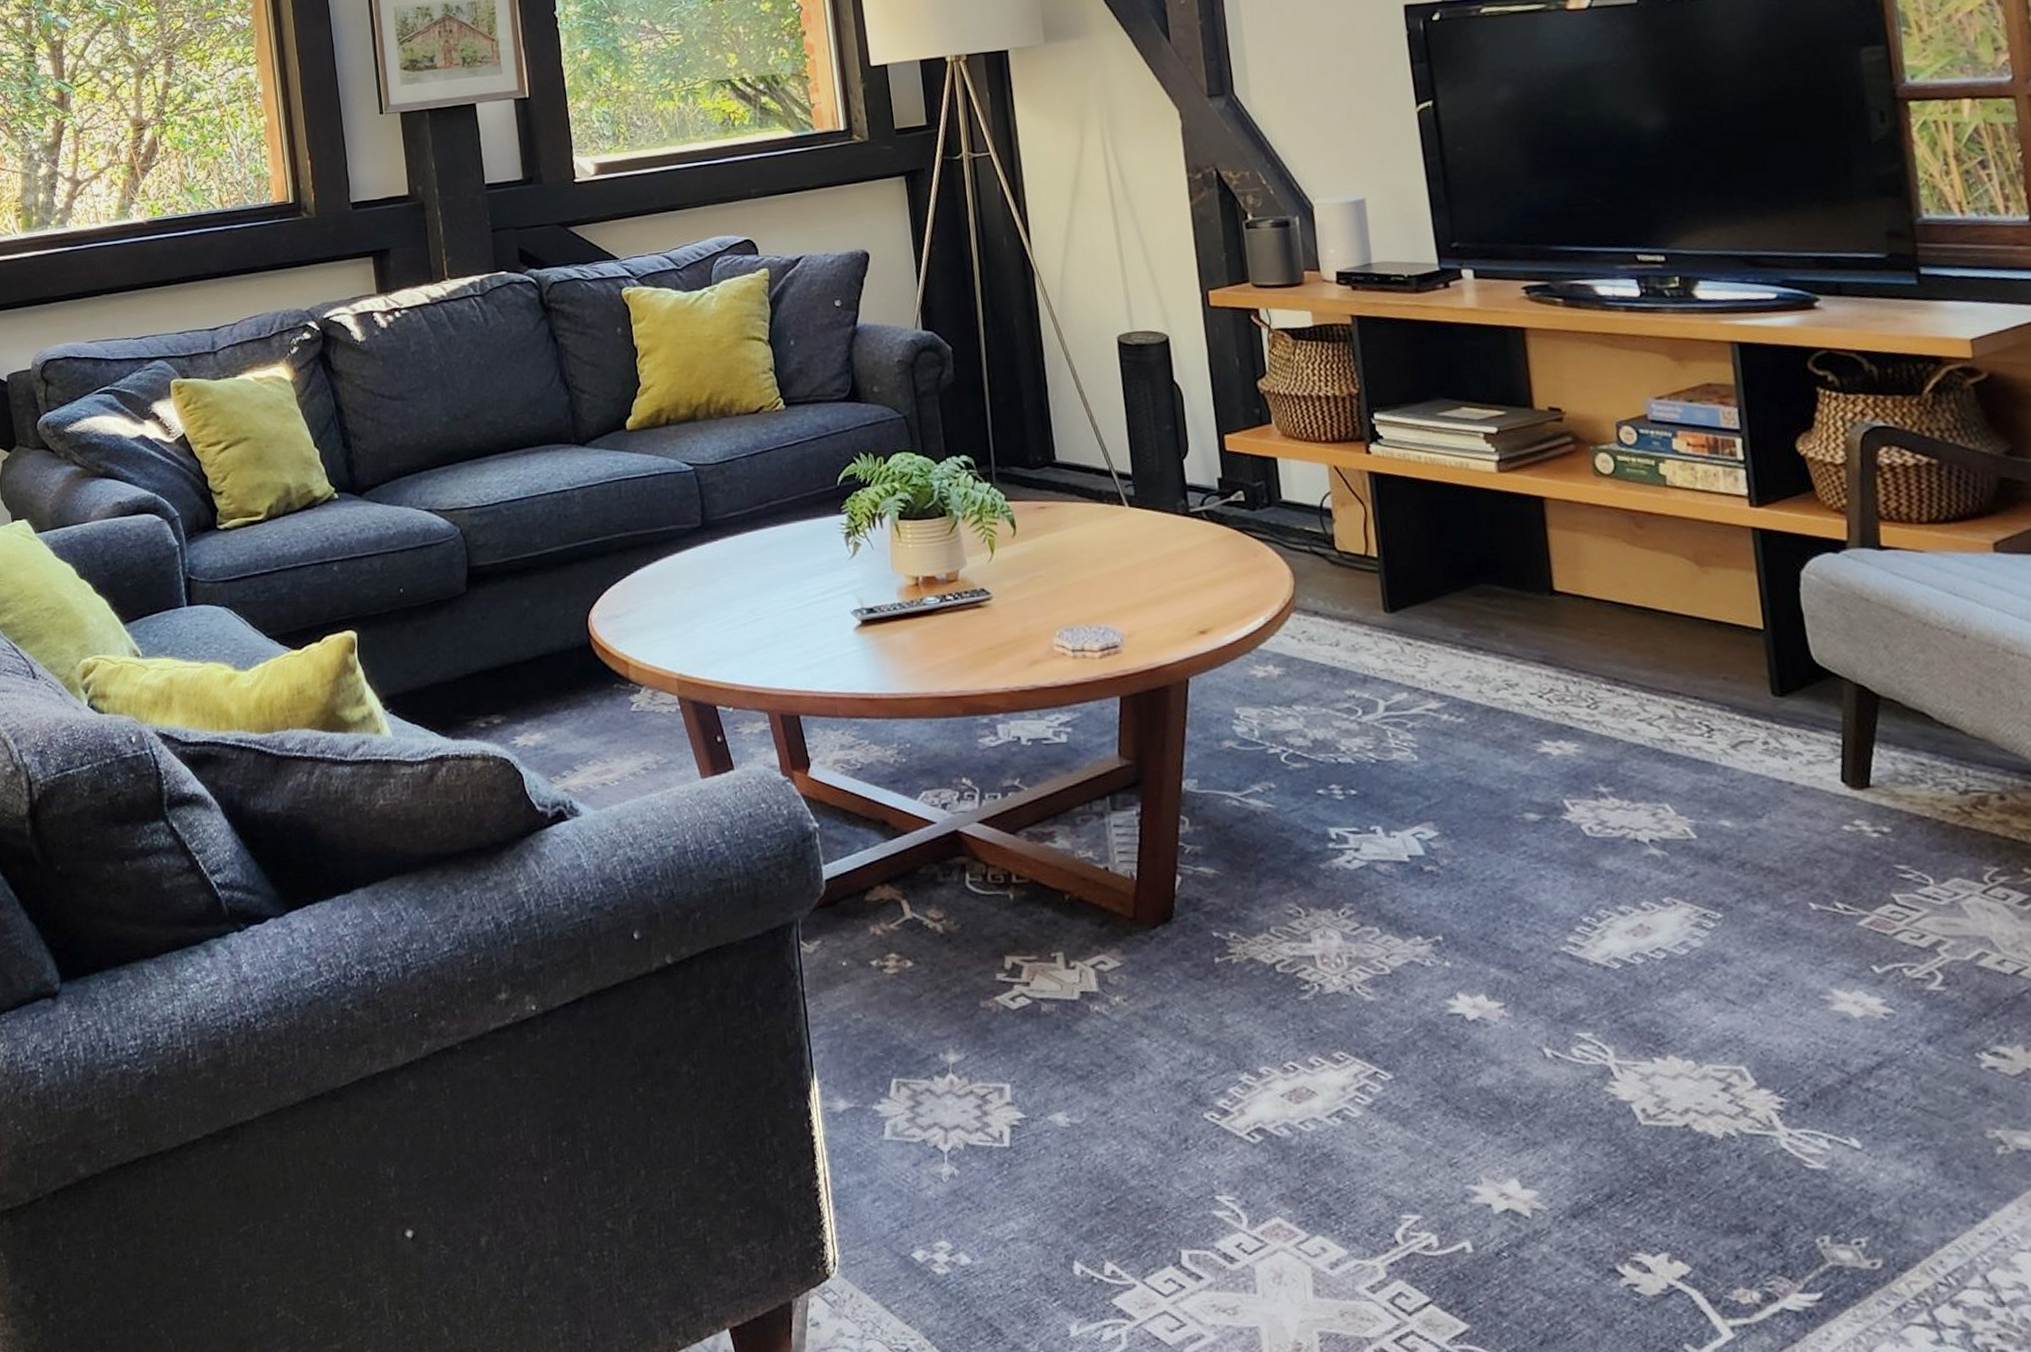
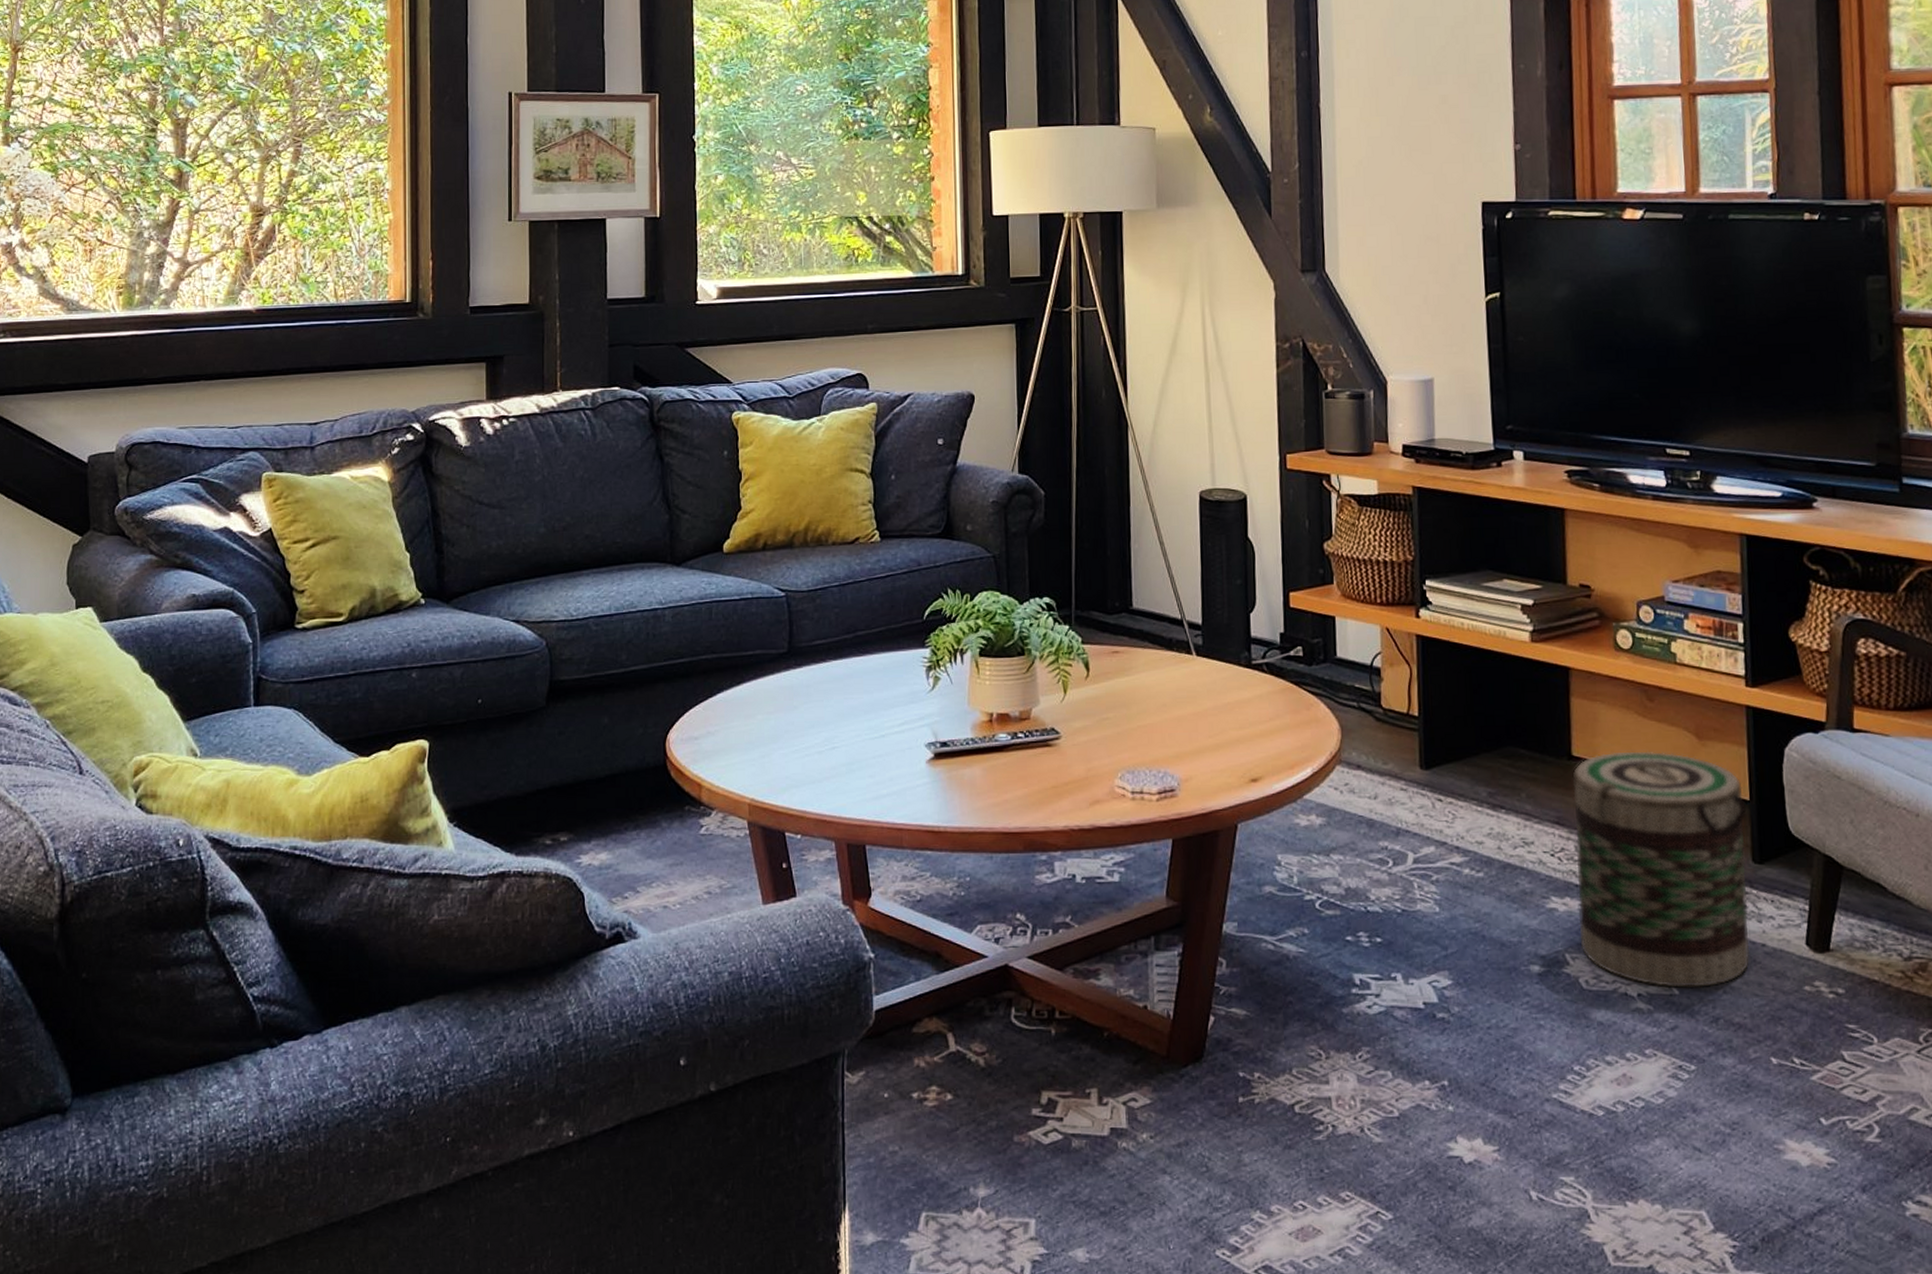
basket: none [1556,581,1777,832] -> present [1572,751,1750,988]

